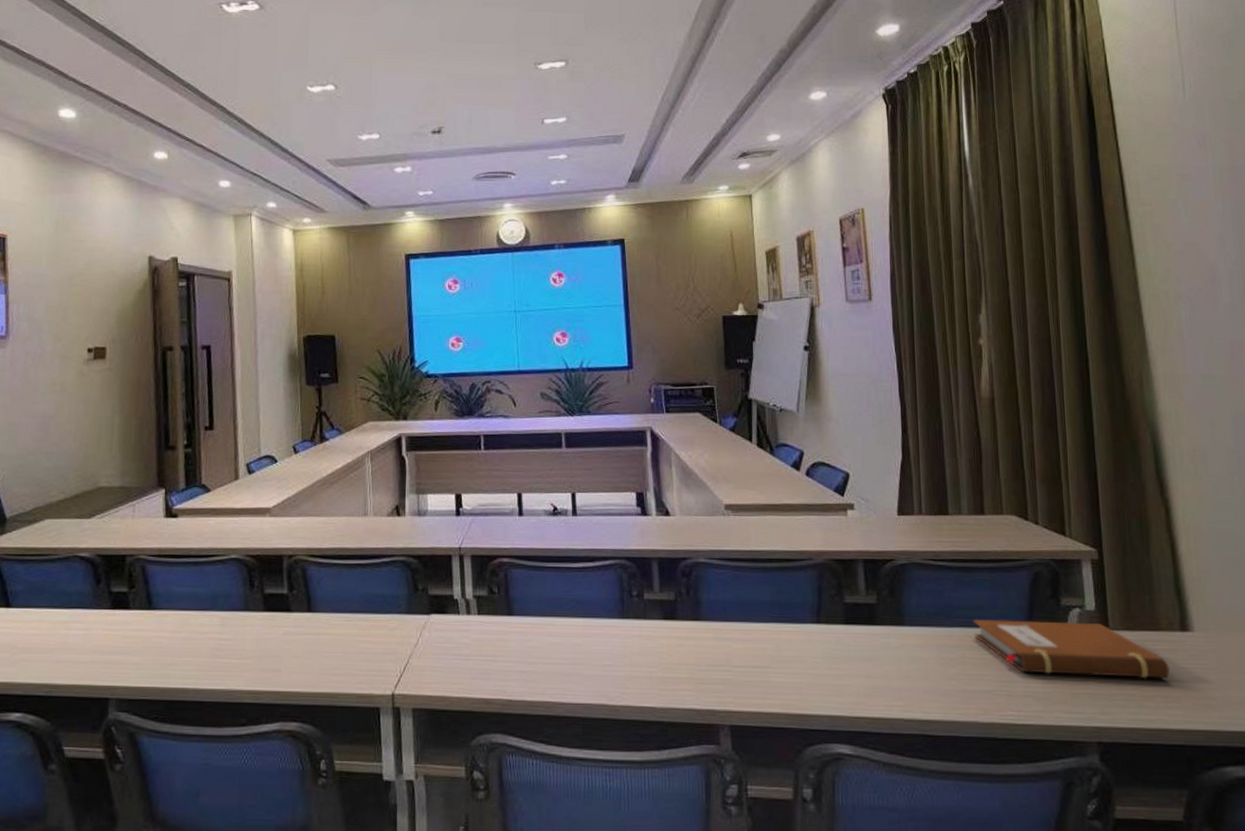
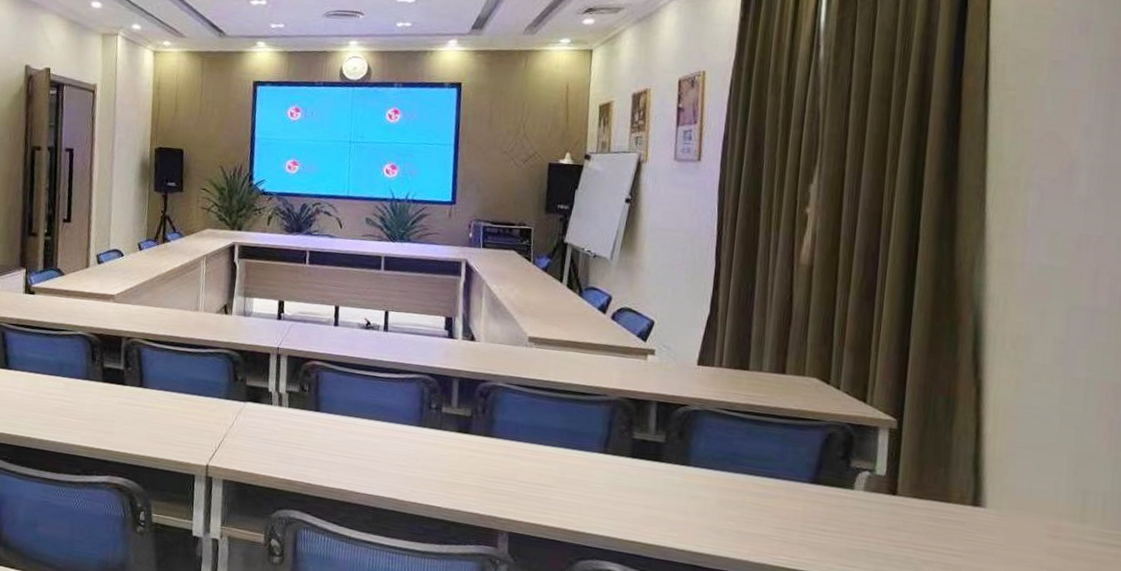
notebook: present [972,619,1170,679] -> none [758,468,954,548]

